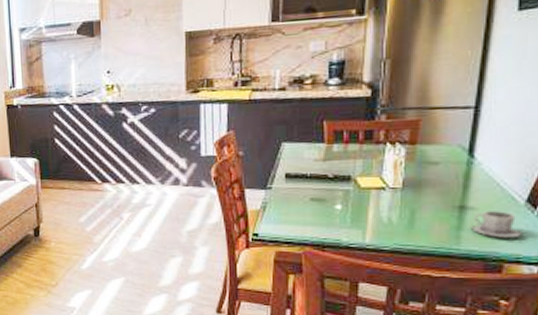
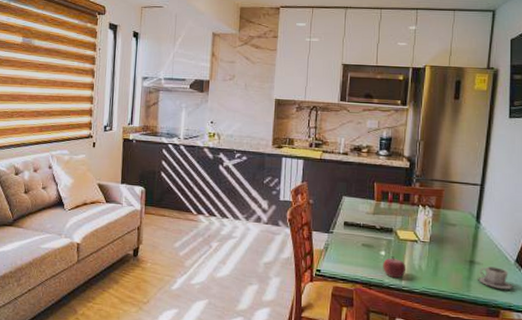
fruit: none [339,210,371,236] -> present [383,256,407,279]

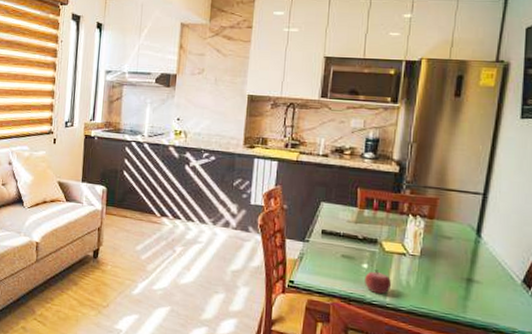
cup: present [478,266,513,289] -> none [476,286,519,313]

